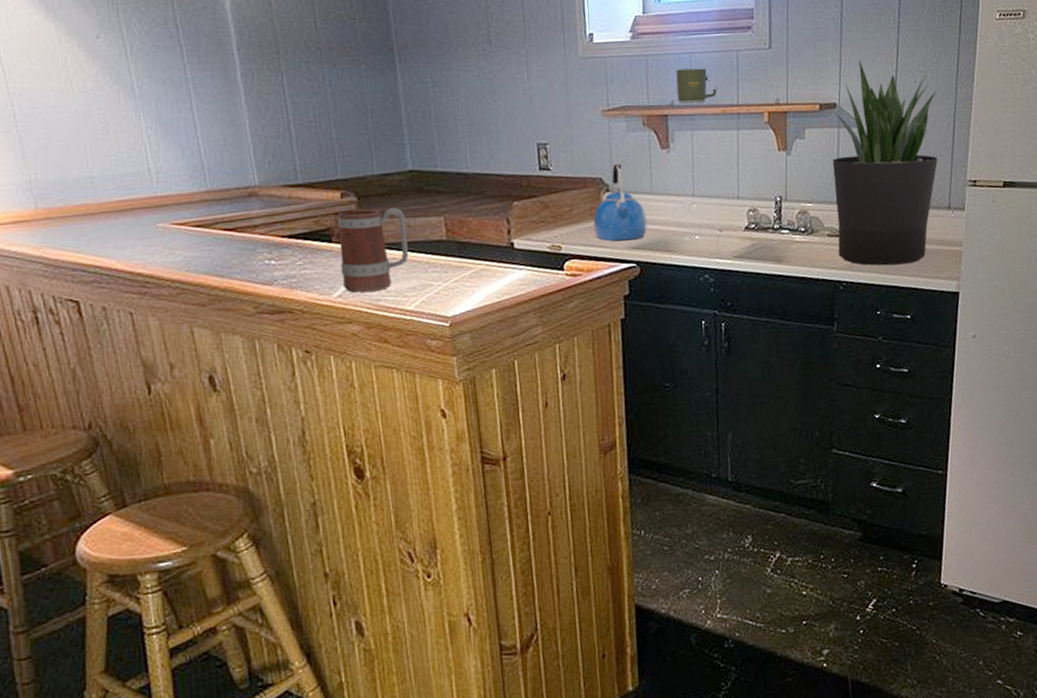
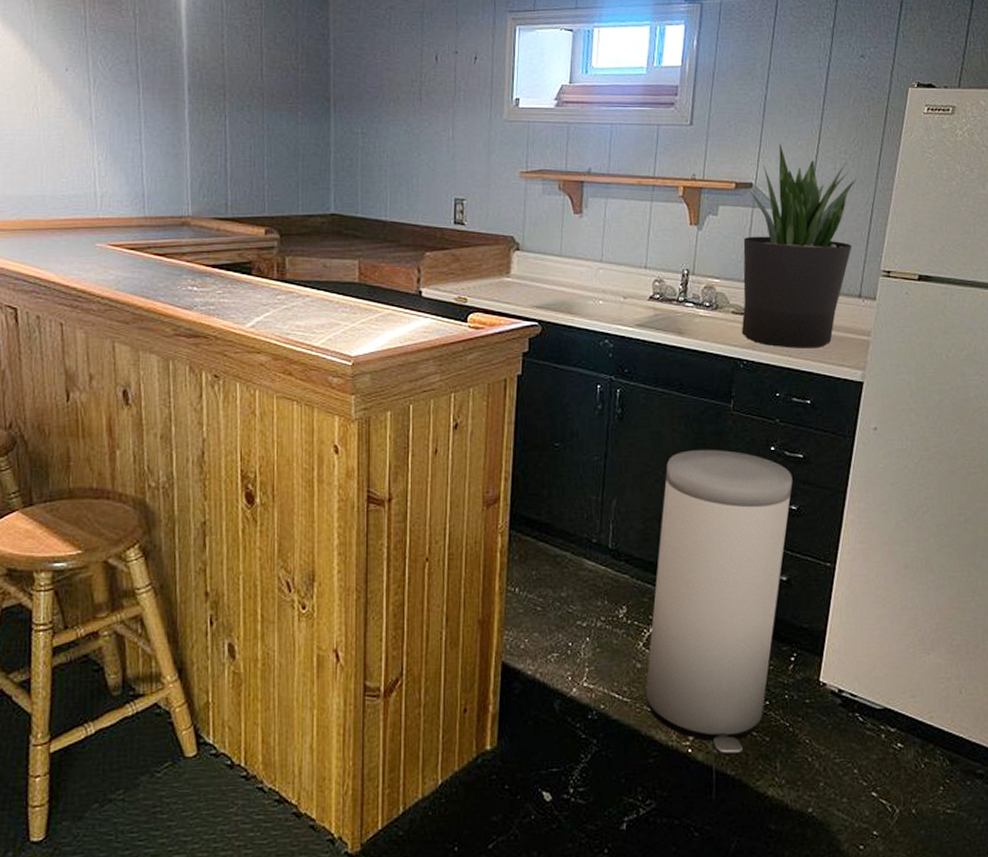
beer mug: present [337,207,409,293] -> none [256,246,323,325]
kettle: present [593,164,647,242] -> none [501,225,553,299]
mug: present [676,68,717,104] -> none [595,138,635,172]
pedal bin: none [777,372,901,665] -> present [645,449,793,755]

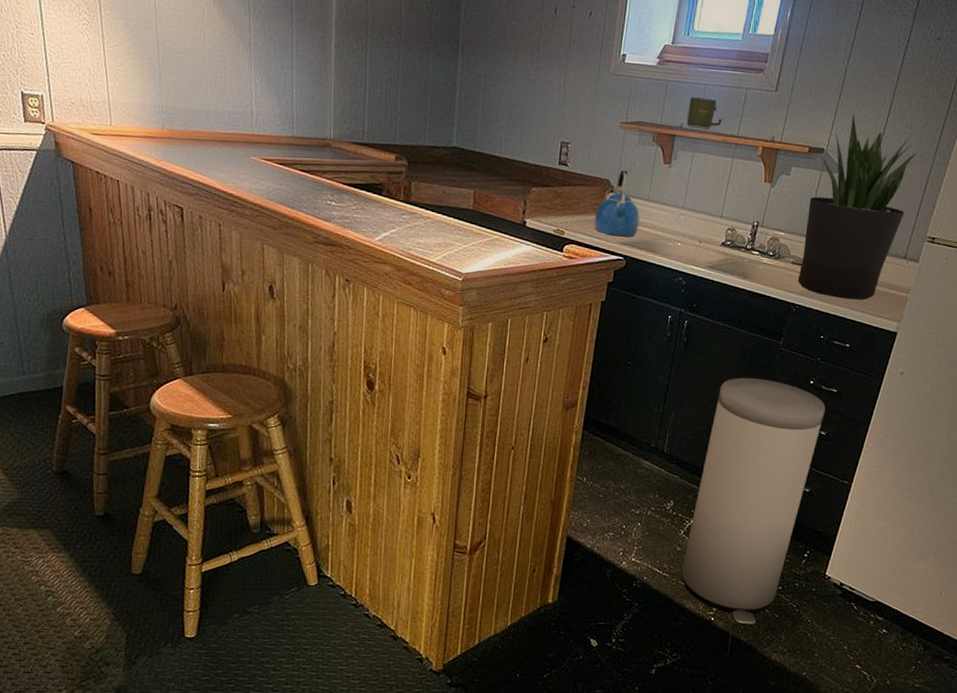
kettle: none [501,225,553,299] -> present [594,170,640,237]
mug: none [595,138,635,172] -> present [687,97,723,129]

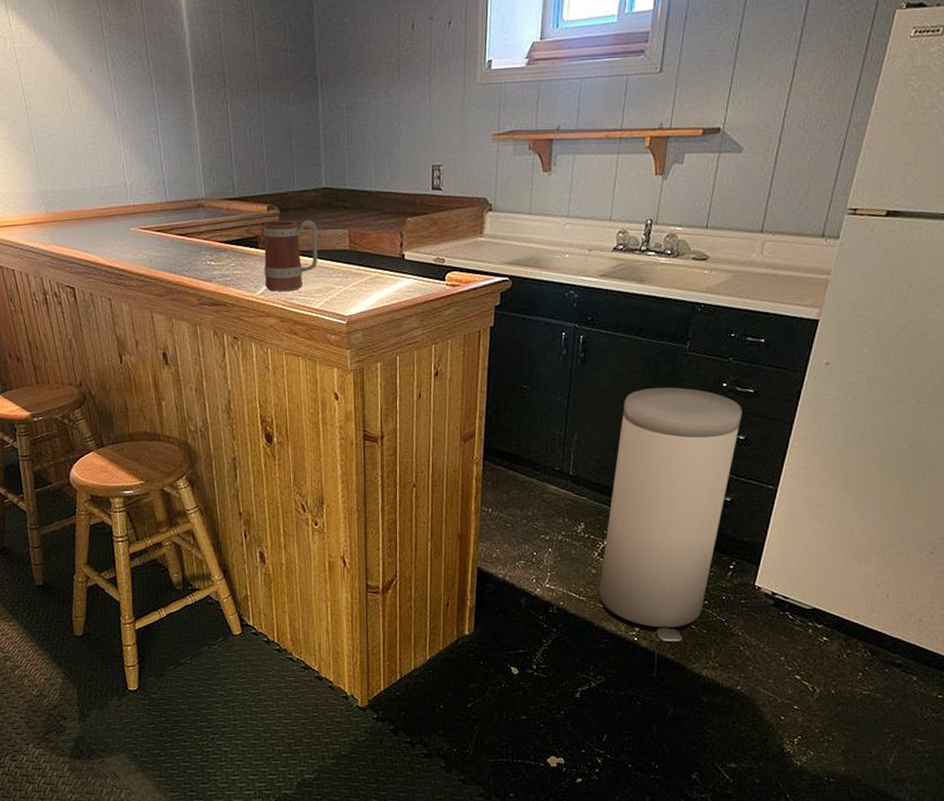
beer mug: none [384,171,444,242] -> present [263,219,318,291]
kettle: present [594,170,640,237] -> none [475,185,522,257]
mug: present [687,97,723,129] -> none [565,93,603,128]
planter: present [797,115,917,300] -> none [700,84,830,290]

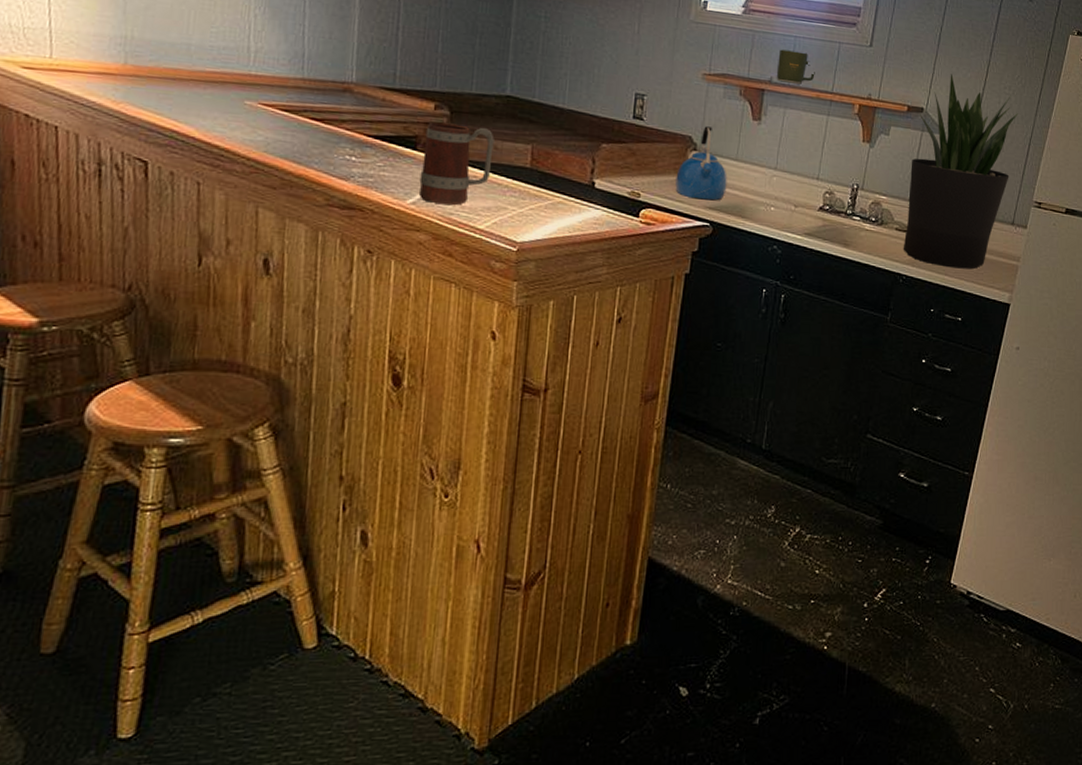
kettle: none [475,185,522,257] -> present [675,126,727,201]
mug: none [565,93,603,128] -> present [777,49,815,84]
pedal bin: present [599,387,742,643] -> none [787,357,940,652]
planter: none [700,84,830,290] -> present [903,73,1018,269]

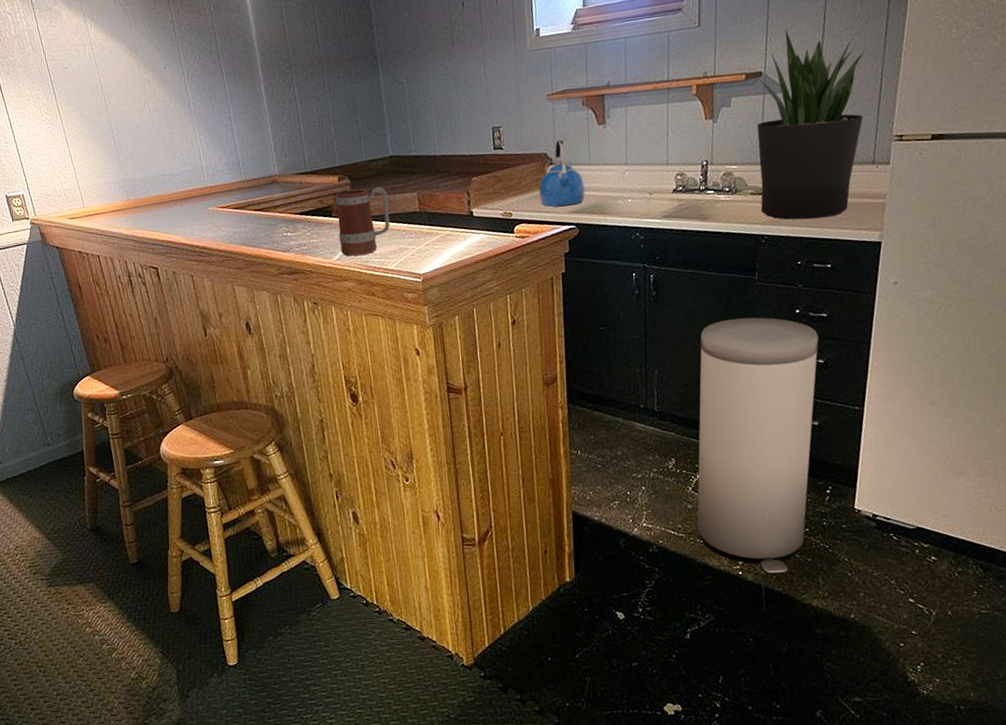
mug: present [777,49,815,84] -> none [612,50,649,84]
pedal bin: none [787,357,940,652] -> present [697,317,819,575]

